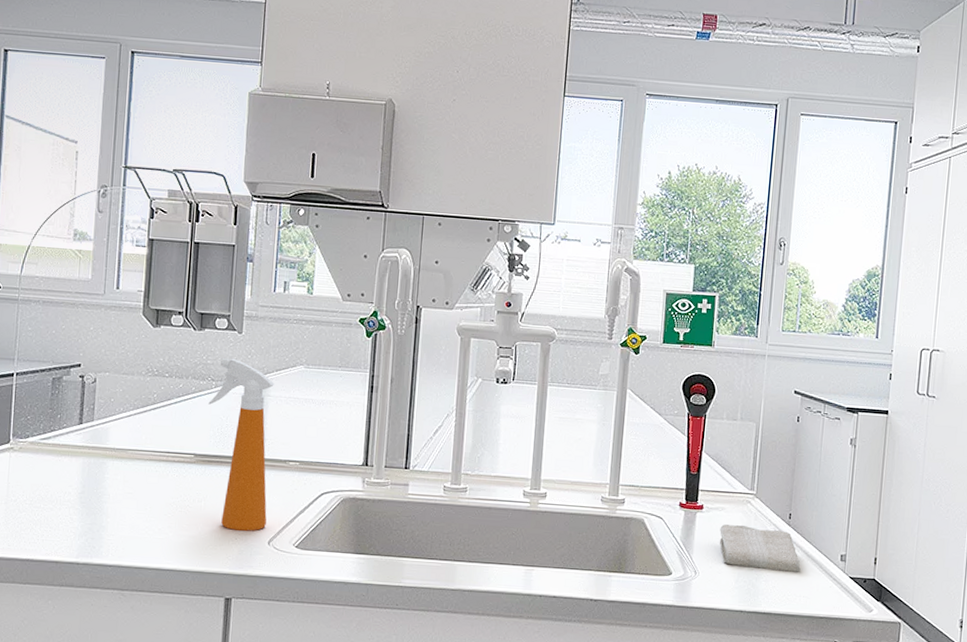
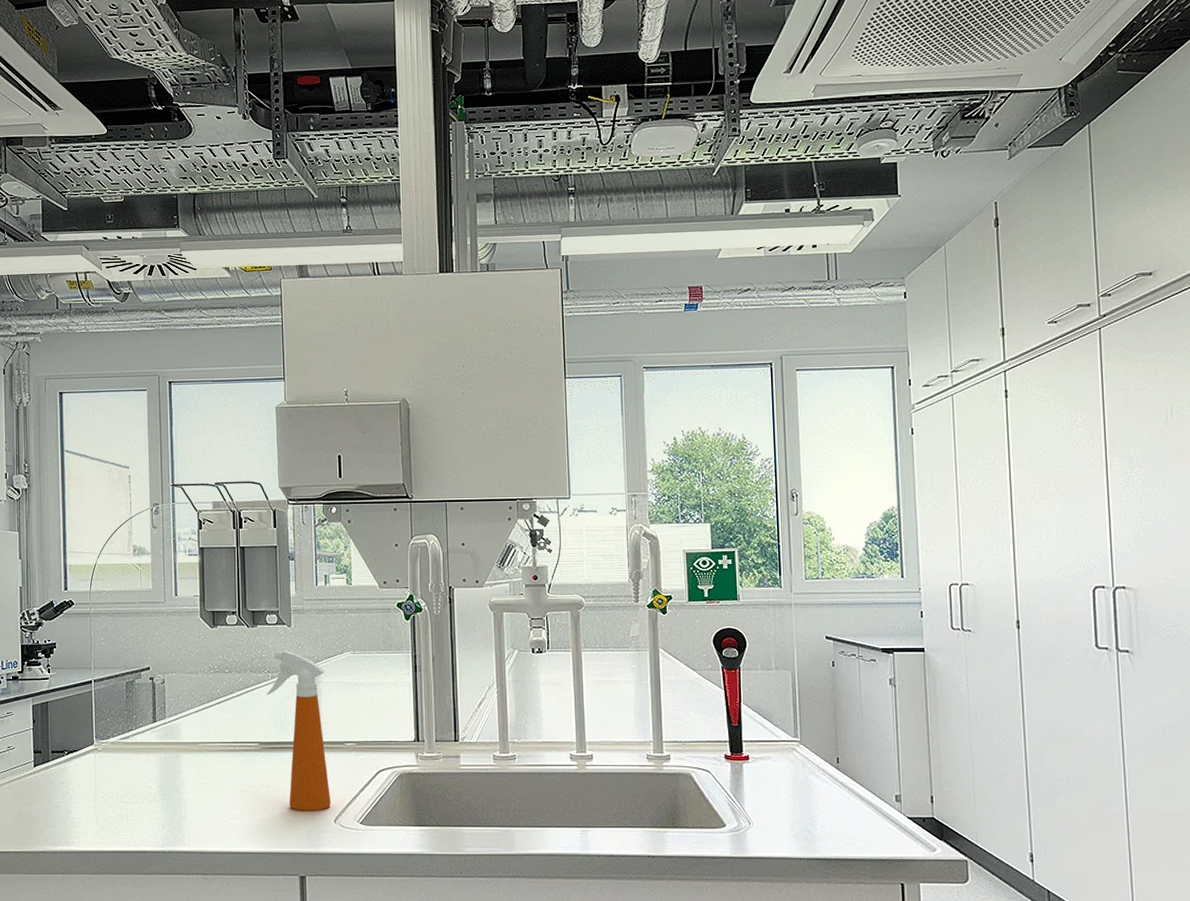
washcloth: present [720,524,801,572] -> none [768,772,856,816]

